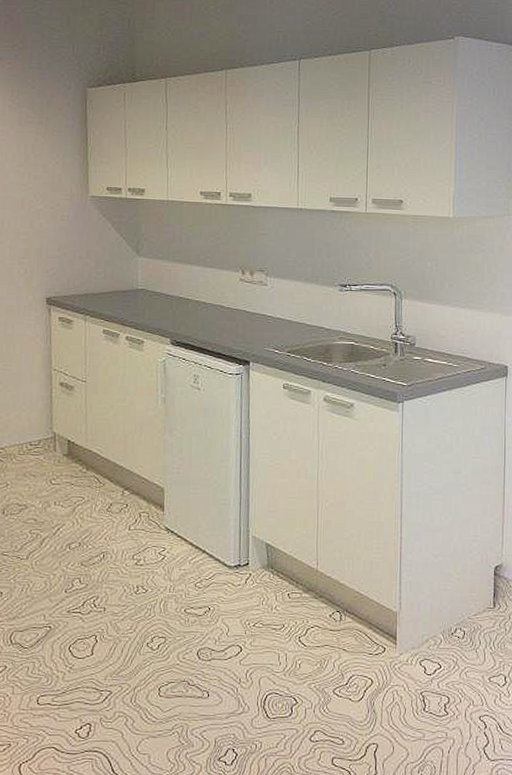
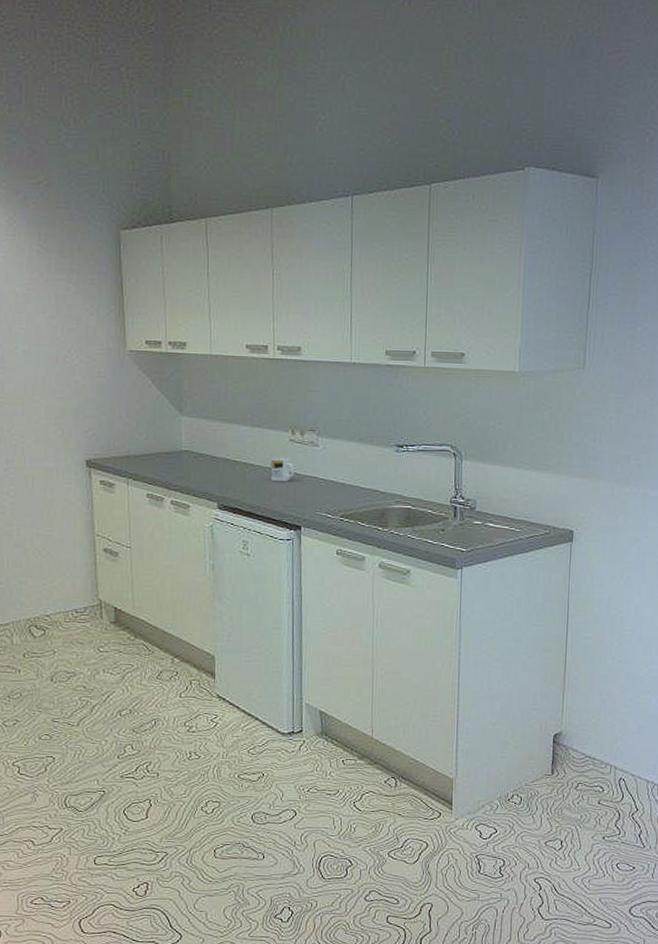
mug: none [221,296,245,319] -> present [270,458,295,482]

